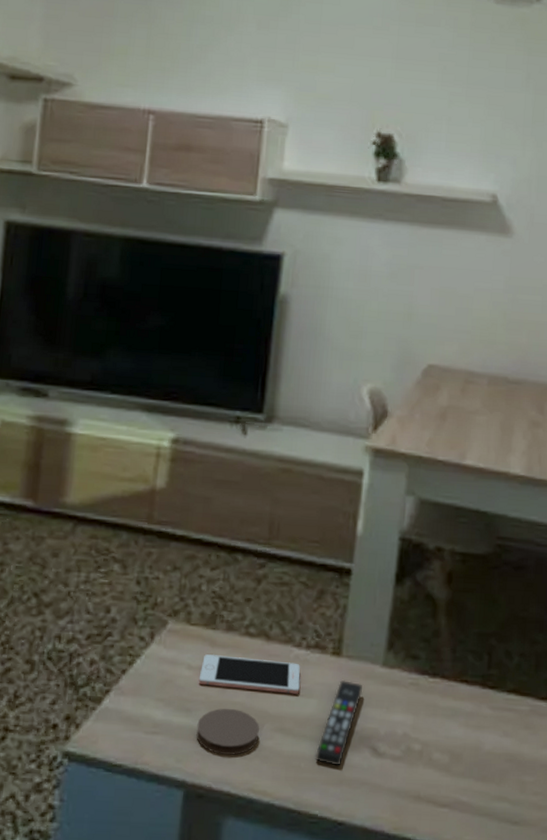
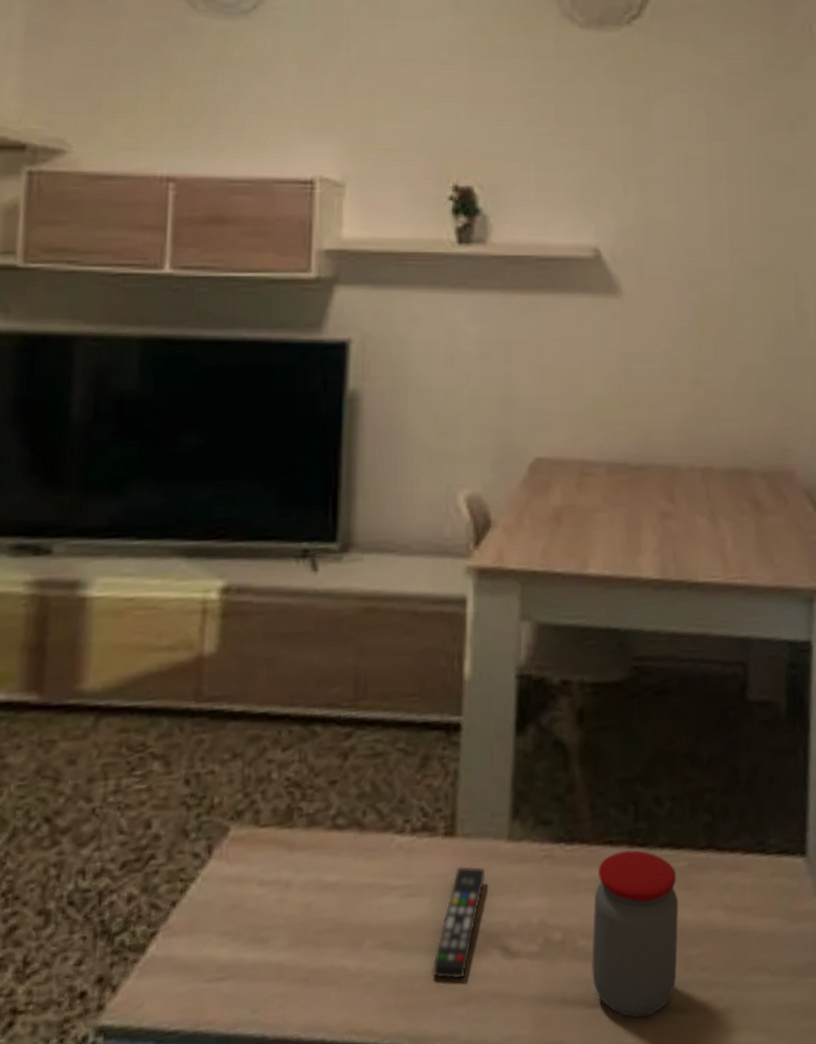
coaster: present [196,708,260,755] -> none [276,928,359,992]
cell phone: present [198,654,301,694] -> none [275,854,406,904]
jar: none [442,690,520,822] -> present [592,850,679,1018]

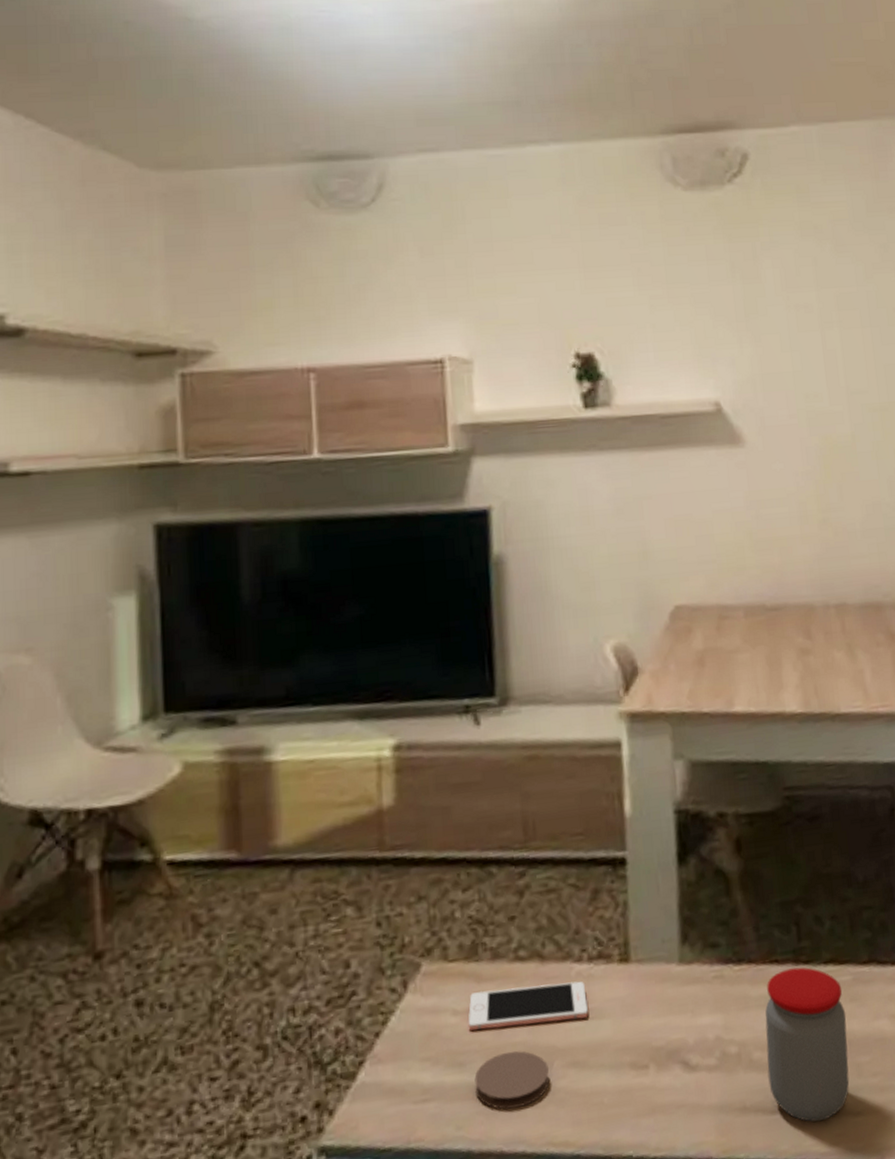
cell phone: none [275,854,406,904] -> present [468,981,588,1031]
coaster: none [276,928,359,992] -> present [474,1051,550,1110]
remote control: present [431,865,485,980] -> none [618,988,661,1093]

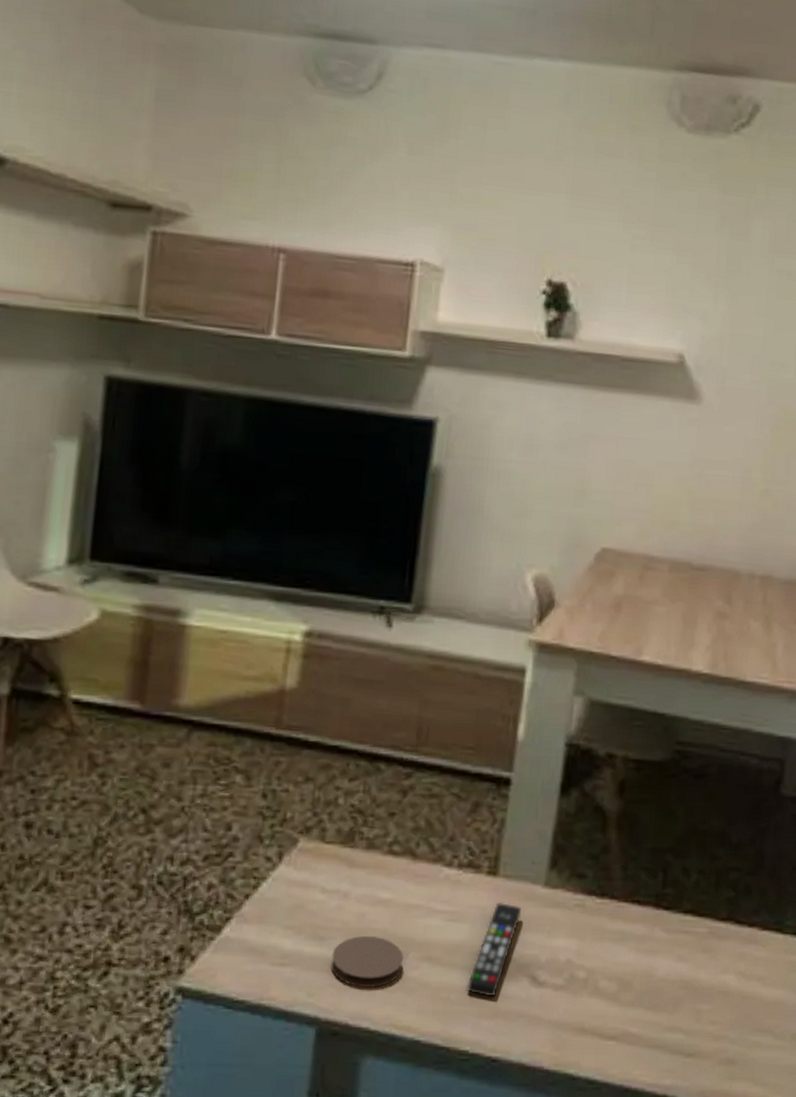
cell phone: present [468,981,588,1031] -> none [334,876,451,919]
remote control: none [618,988,661,1093] -> present [466,901,521,997]
jar: present [765,967,850,1122] -> none [609,911,697,1055]

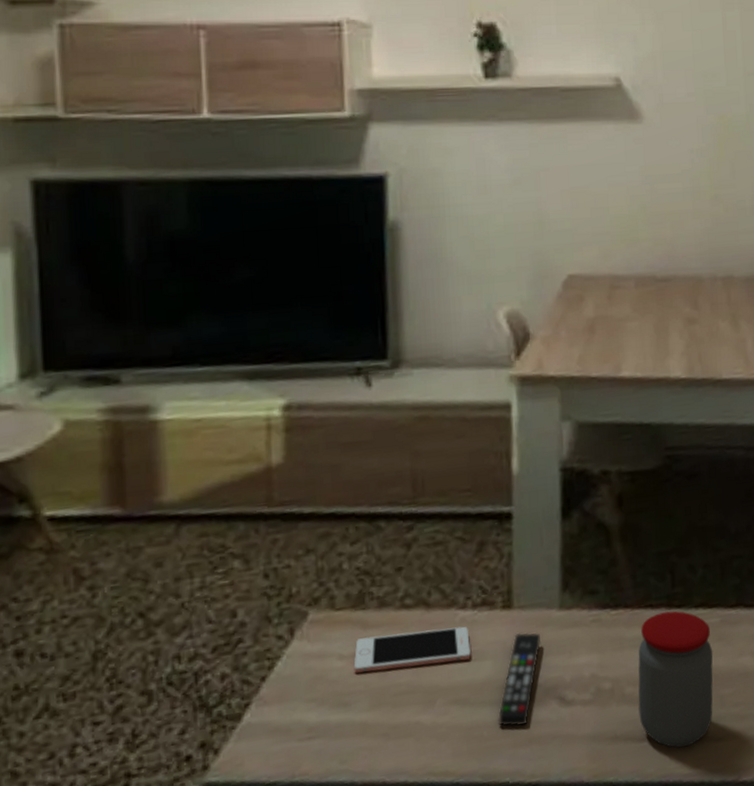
coaster: present [331,935,405,988] -> none [359,691,432,744]
cell phone: none [334,876,451,919] -> present [353,626,471,673]
jar: none [609,911,697,1055] -> present [638,610,713,748]

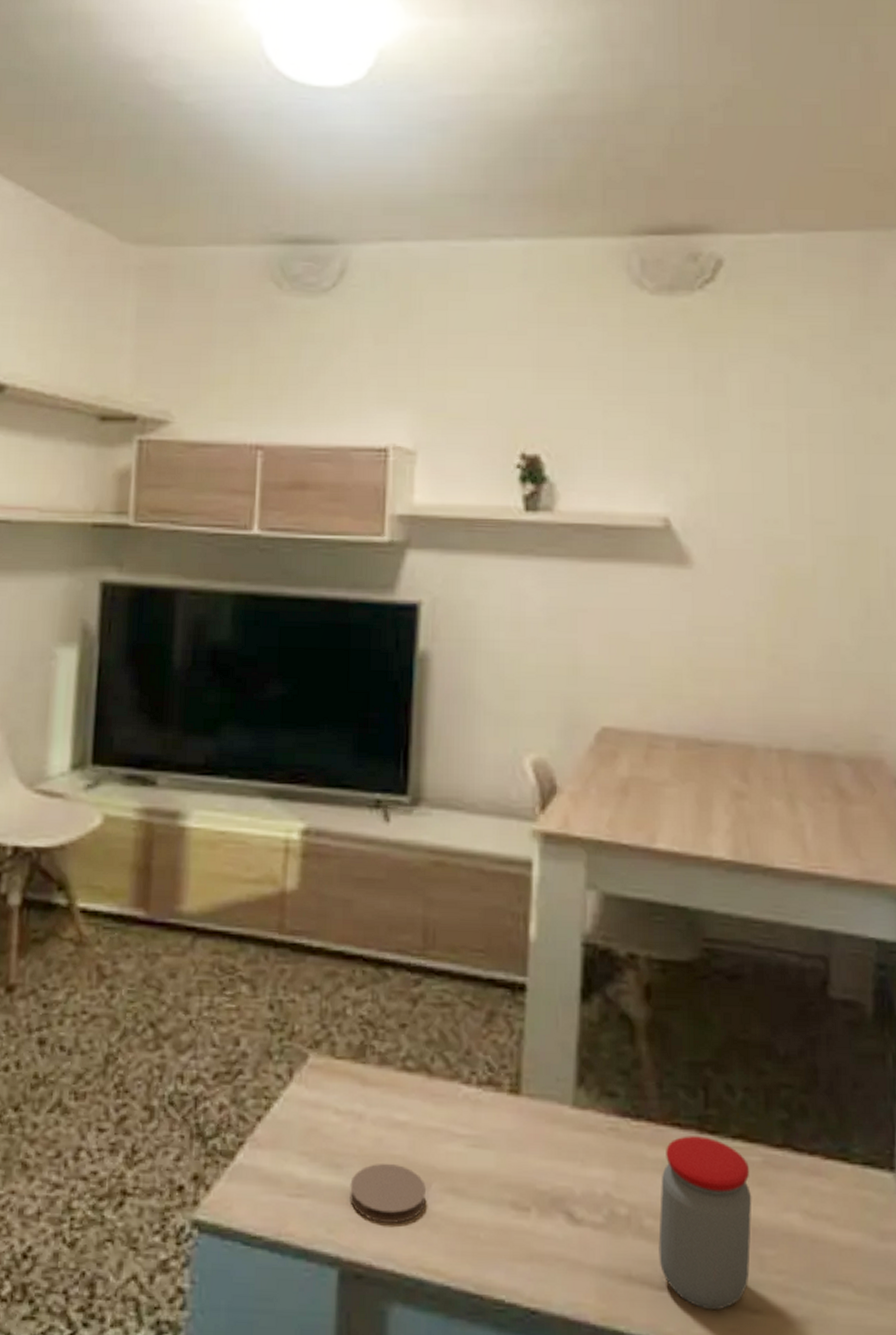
cell phone: present [353,626,471,673] -> none [349,1095,472,1144]
coaster: none [359,691,432,744] -> present [350,1163,427,1223]
remote control: present [497,632,541,727] -> none [496,1124,549,1237]

